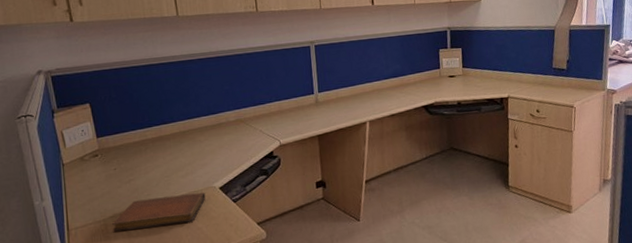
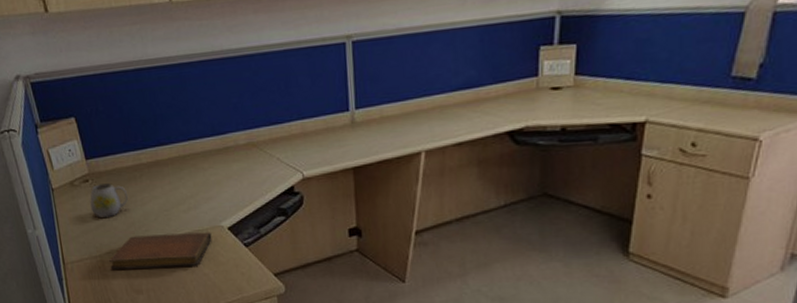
mug: none [98,156,133,186] -> present [90,183,128,218]

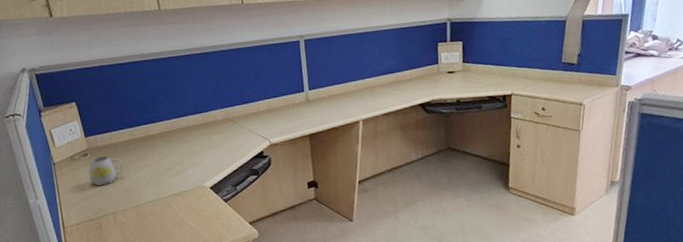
notebook: present [109,232,212,270] -> none [106,191,197,229]

